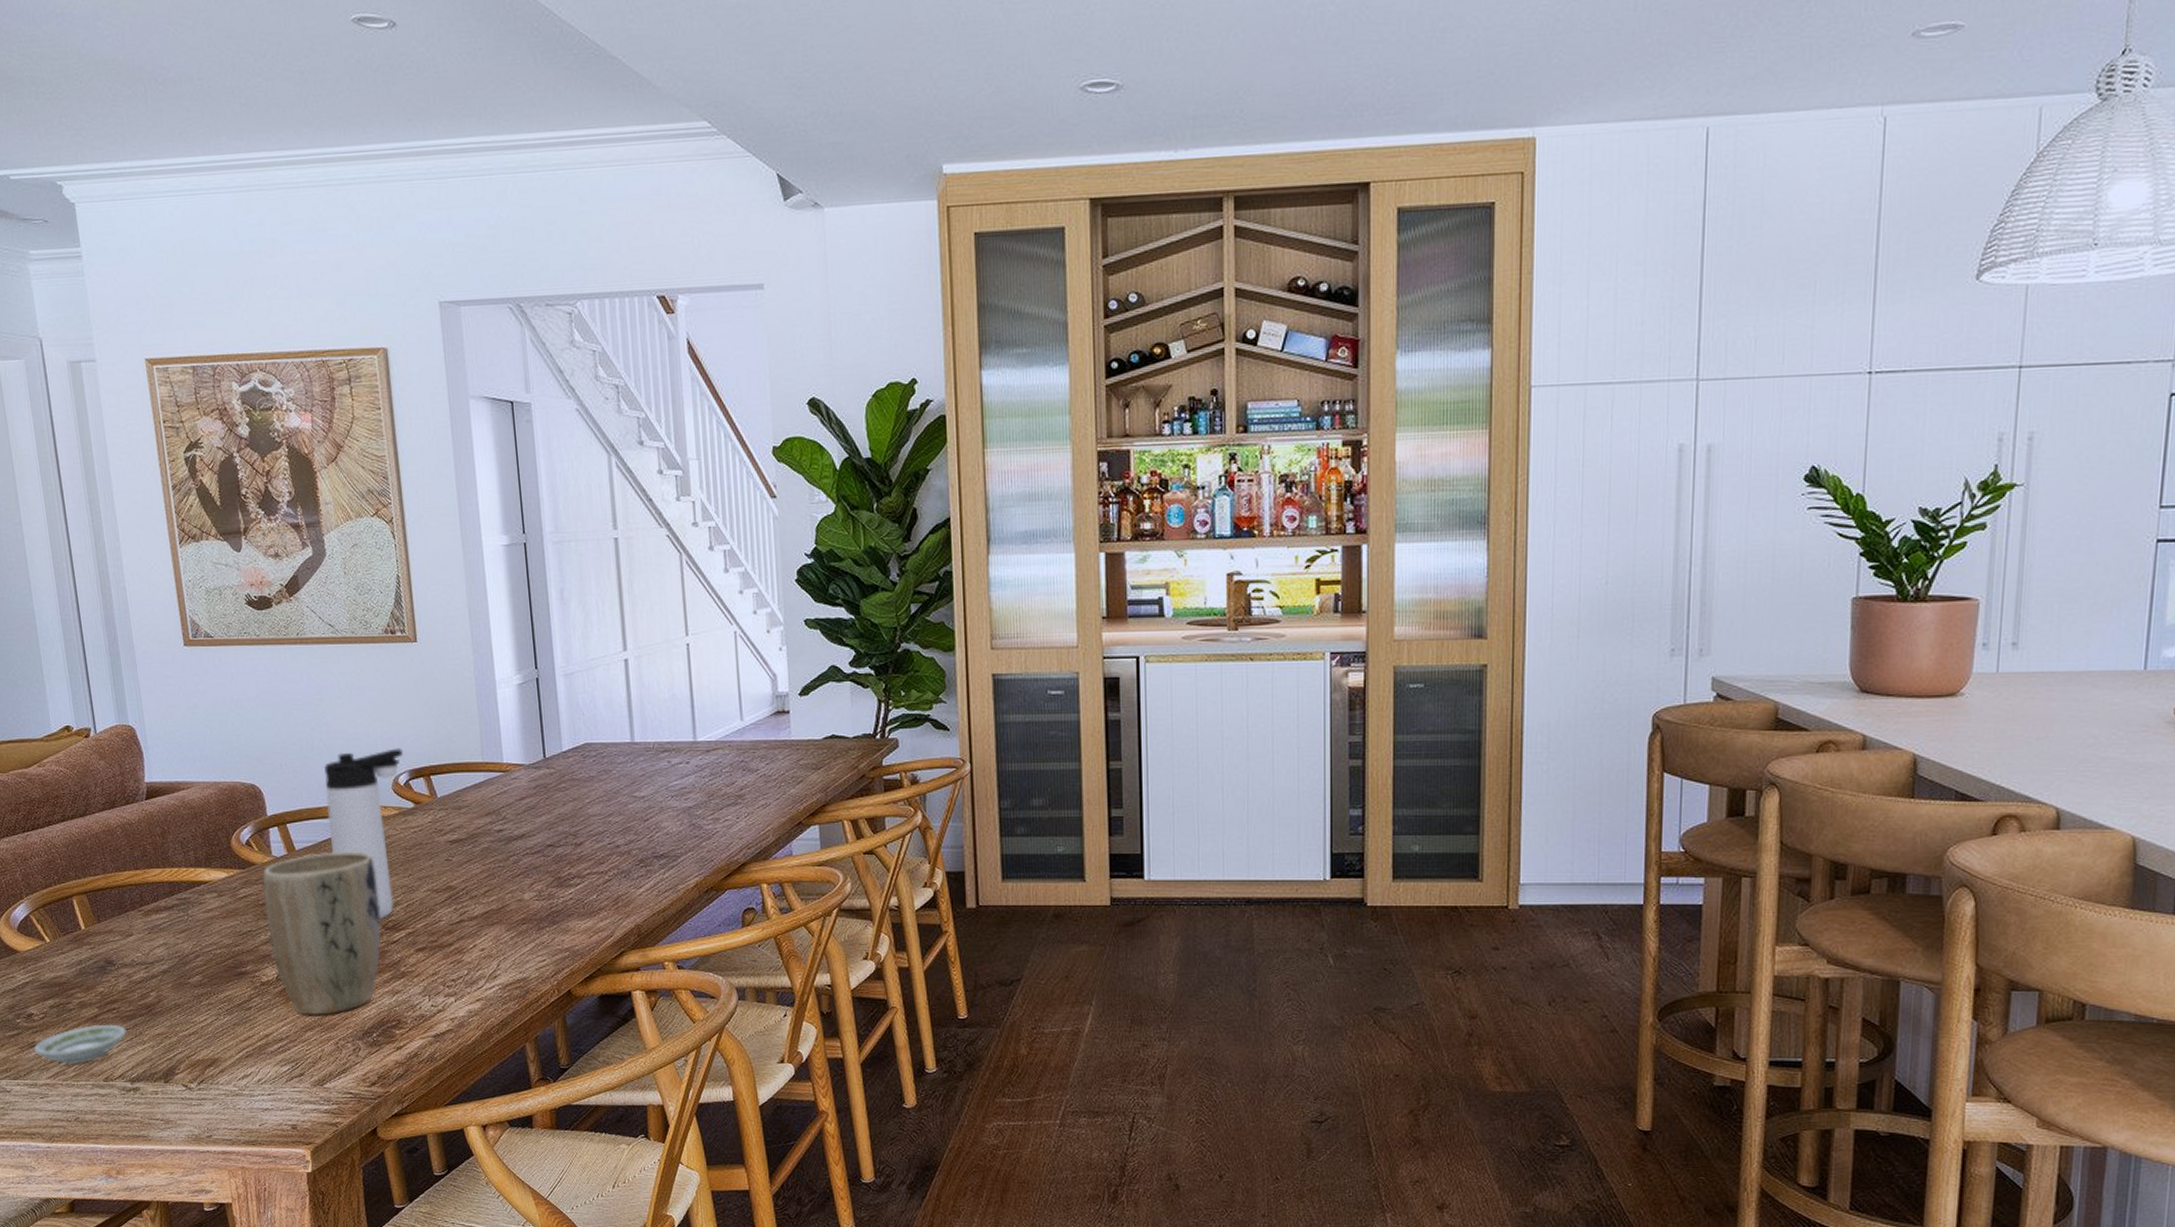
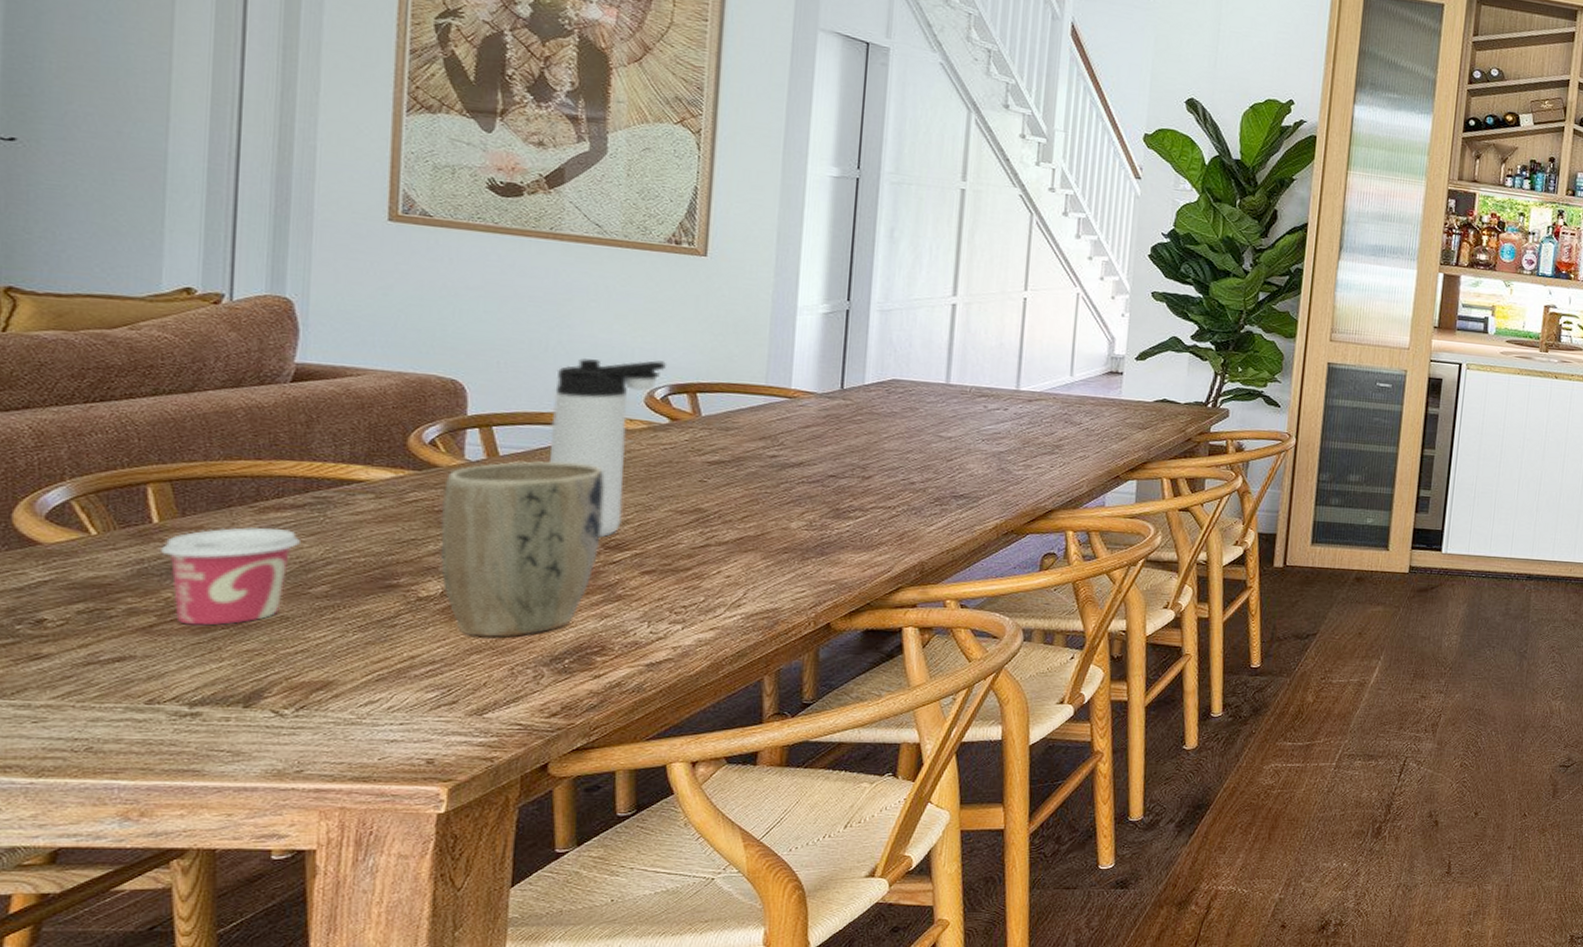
saucer: present [33,1024,127,1065] -> none [36,636,197,683]
cup: none [89,928,176,1014] -> present [159,527,300,626]

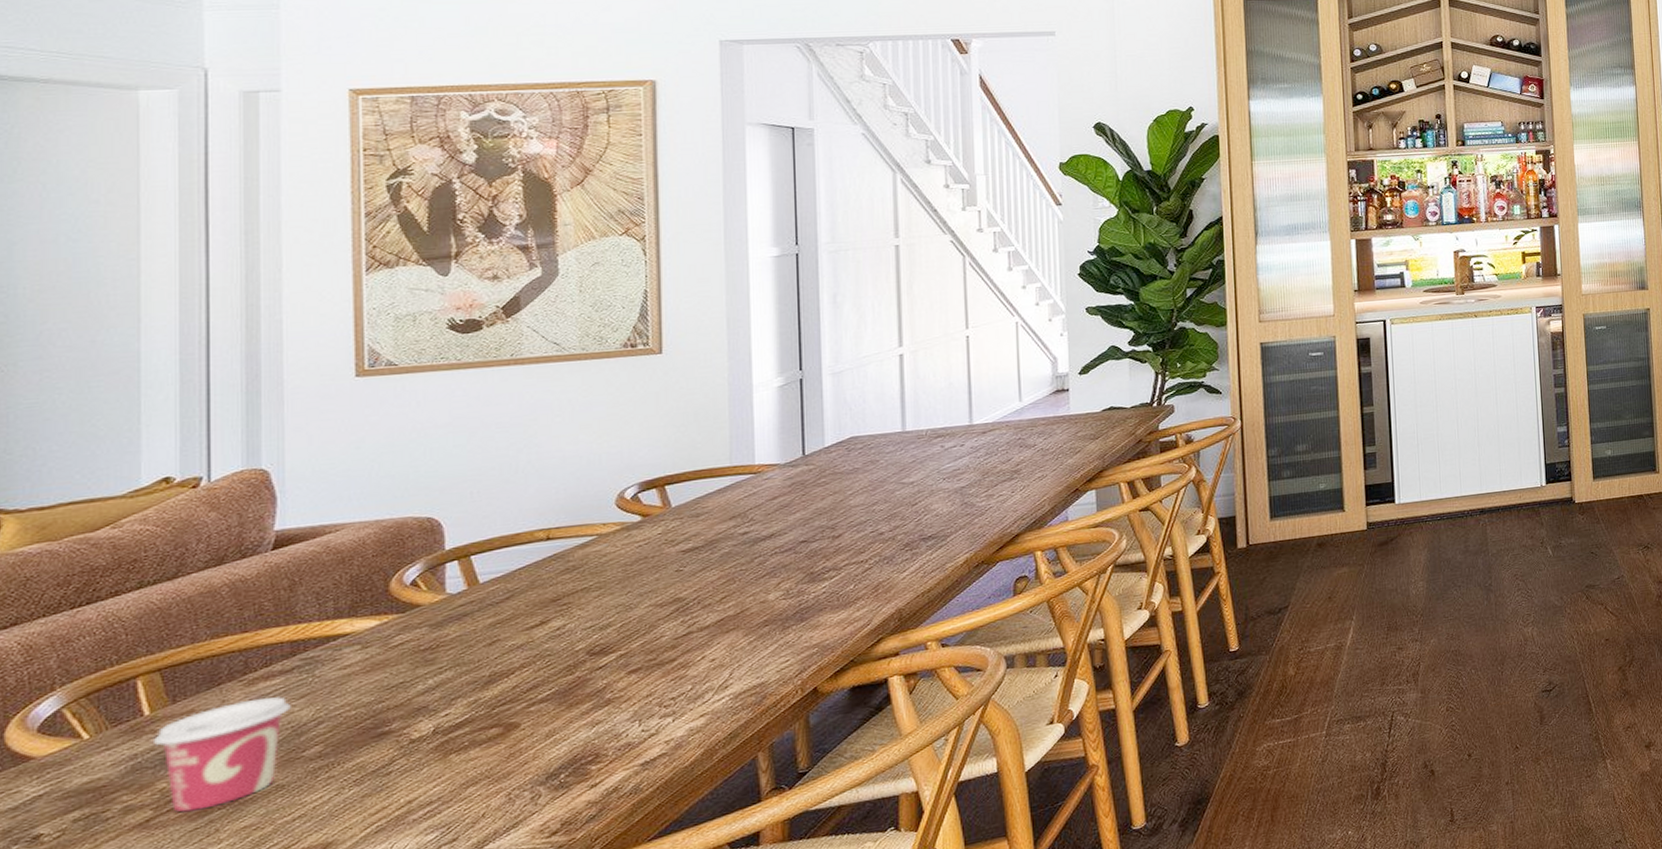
plant pot: present [440,461,605,638] -> none [426,575,585,769]
thermos bottle: present [548,358,668,538] -> none [527,461,634,646]

